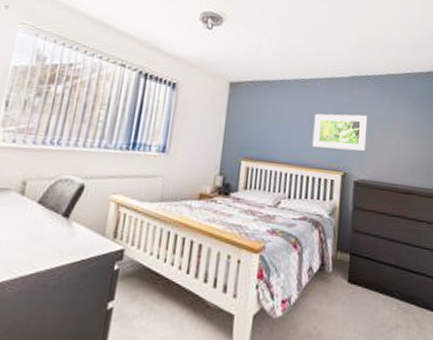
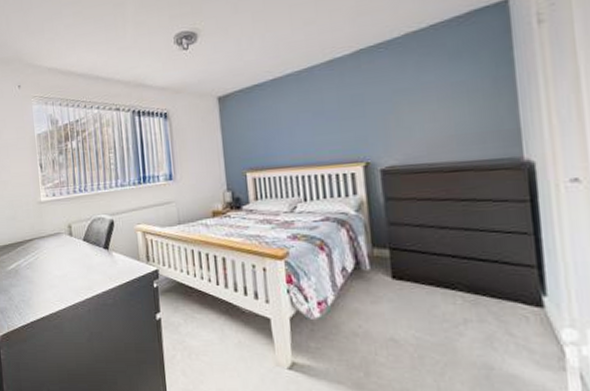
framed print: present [312,113,368,151] -> none [318,92,389,143]

